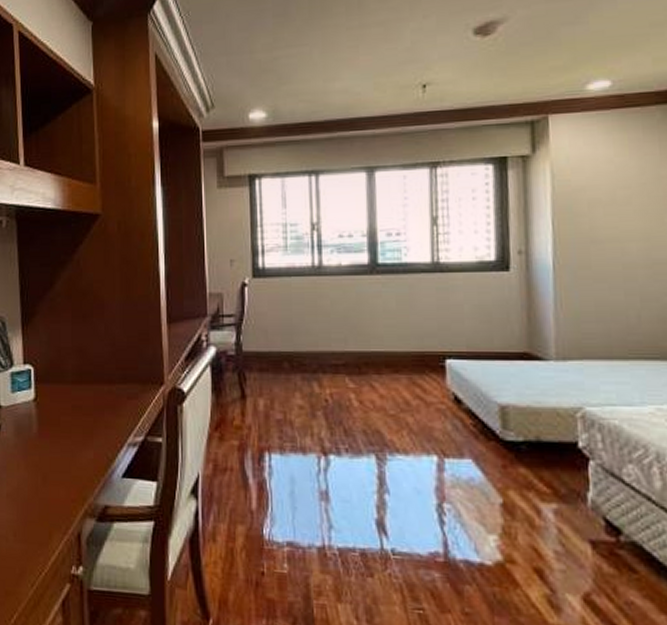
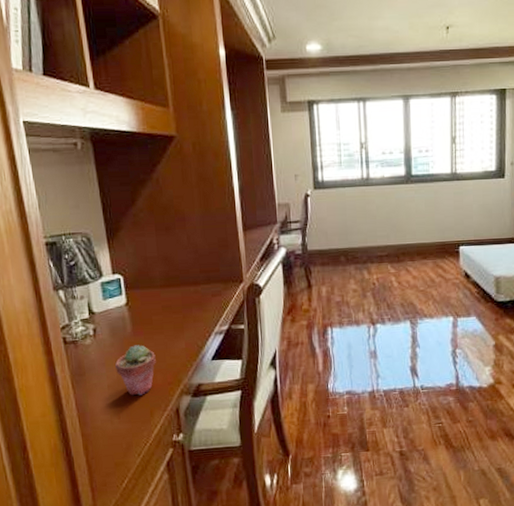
potted succulent: none [17,449,60,511] -> present [115,345,156,396]

